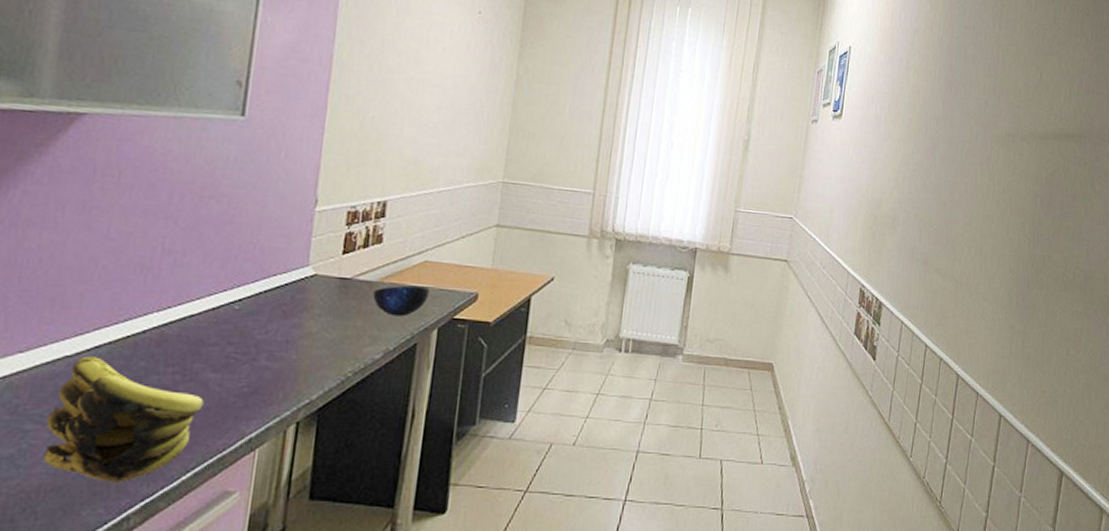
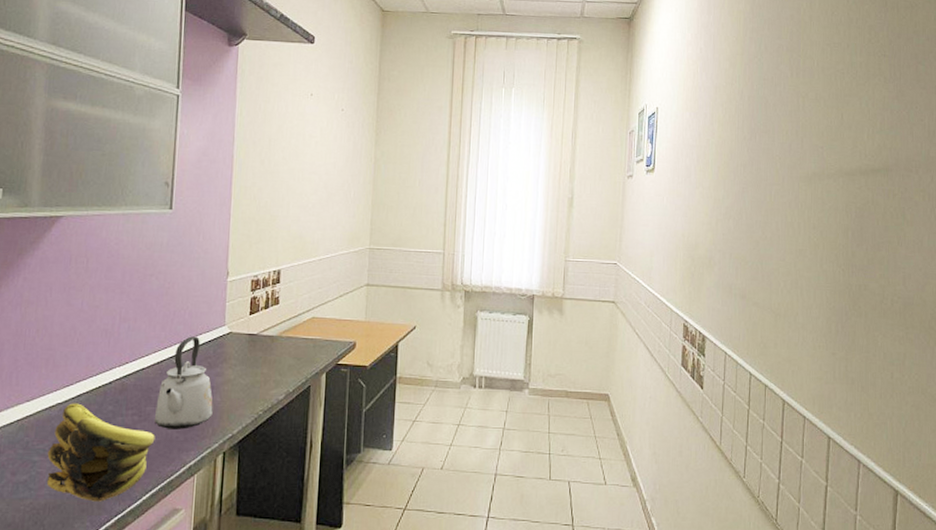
kettle: none [203,277,286,393] -> present [154,336,213,429]
bowl: present [373,285,431,317] -> none [274,338,318,364]

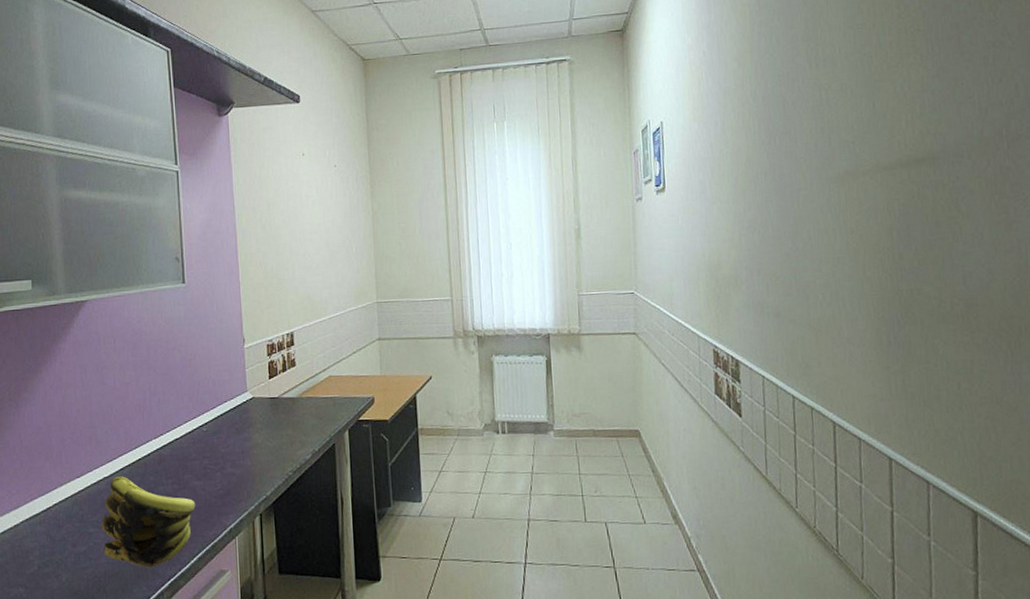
kettle: present [154,336,213,429] -> none [192,404,246,495]

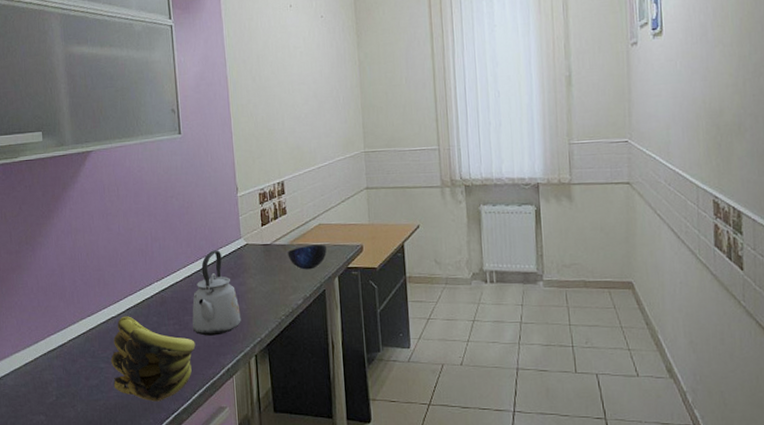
kettle: none [192,404,246,495] -> present [192,250,241,336]
bowl: none [296,397,338,424] -> present [287,244,327,270]

